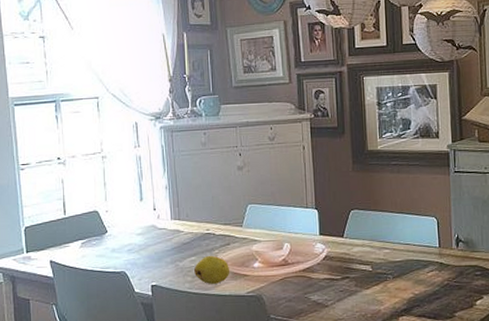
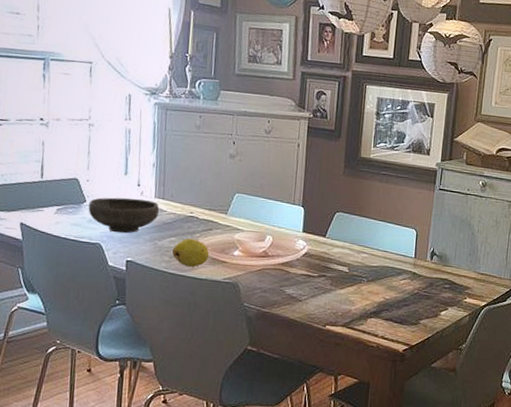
bowl: none [110,223,176,259] -> present [88,197,159,234]

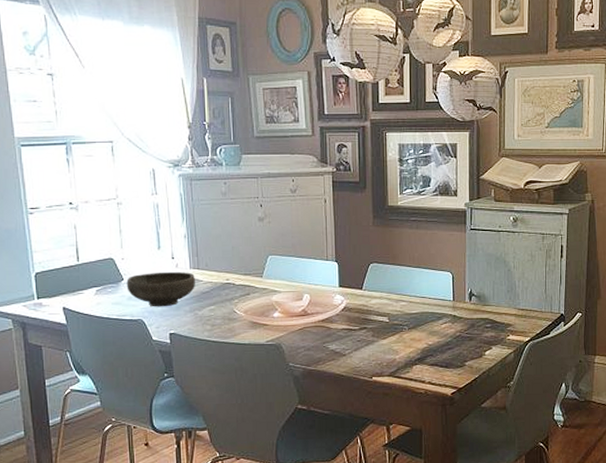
fruit: present [172,238,210,267] -> none [214,304,250,333]

